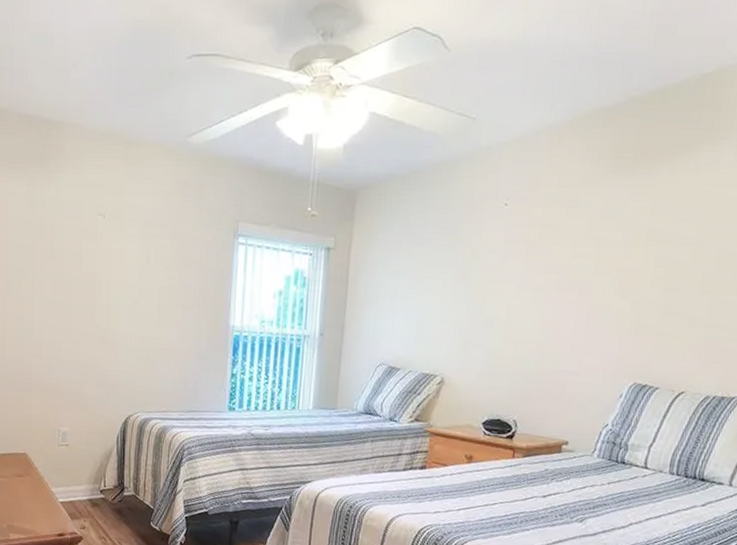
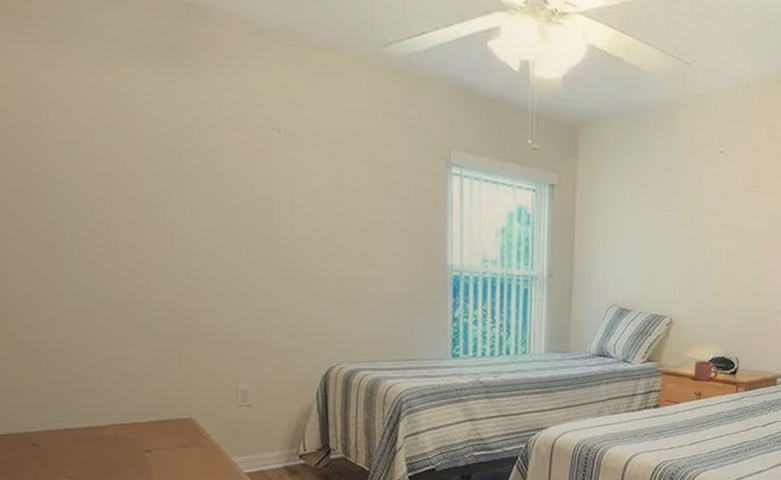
mug: none [465,422,493,445] -> present [694,361,719,381]

